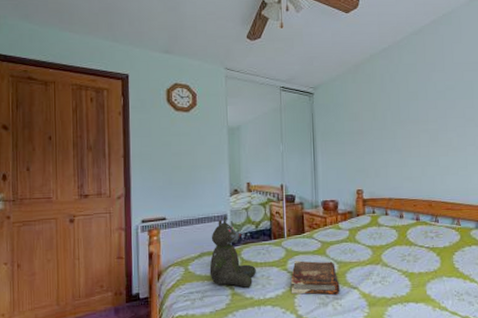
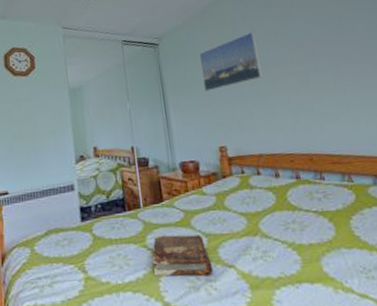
teddy bear: present [209,216,256,288] -> none [57,187,111,270]
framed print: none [348,90,401,141] -> present [198,31,263,92]

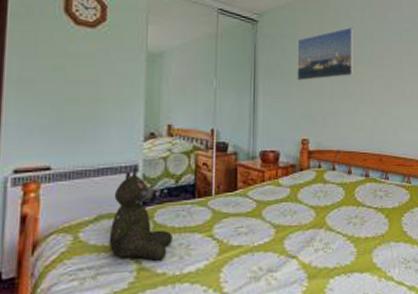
teddy bear: none [57,187,111,270] -> present [108,167,172,261]
book: present [151,234,213,276] -> none [215,224,276,267]

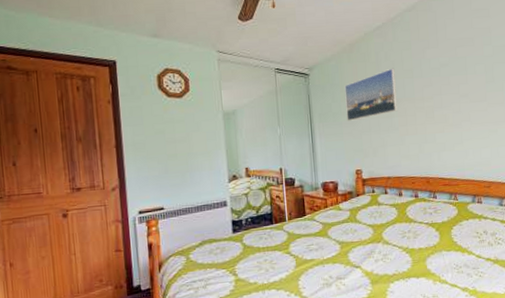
teddy bear: present [108,167,172,261] -> none [211,203,259,273]

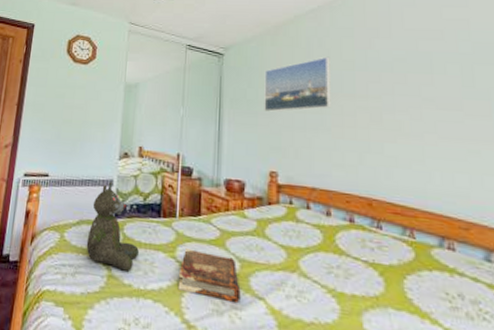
teddy bear: none [211,203,259,273] -> present [86,182,139,271]
book: none [293,242,343,277] -> present [177,248,241,303]

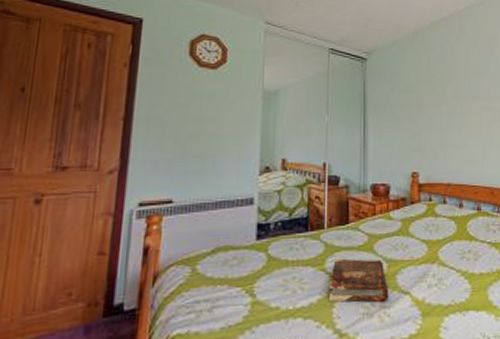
teddy bear: present [86,182,139,271] -> none [224,200,286,294]
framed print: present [264,56,331,112] -> none [405,62,462,115]

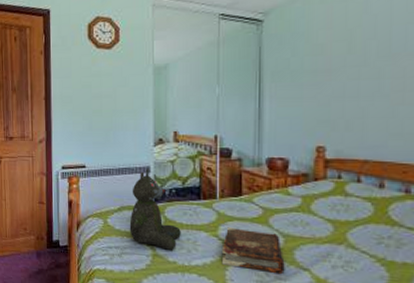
teddy bear: none [224,200,286,294] -> present [129,168,181,250]

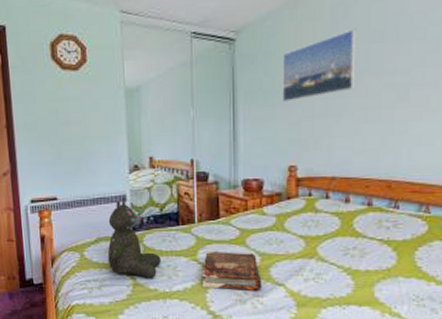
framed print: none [310,9,393,82] -> present [282,28,357,102]

